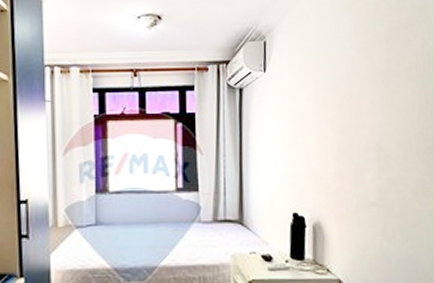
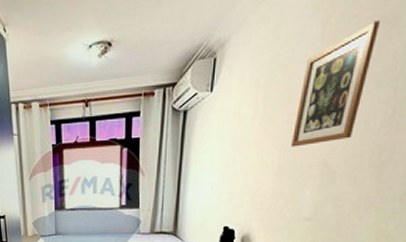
picture frame: none [345,26,400,130] -> present [291,21,380,147]

